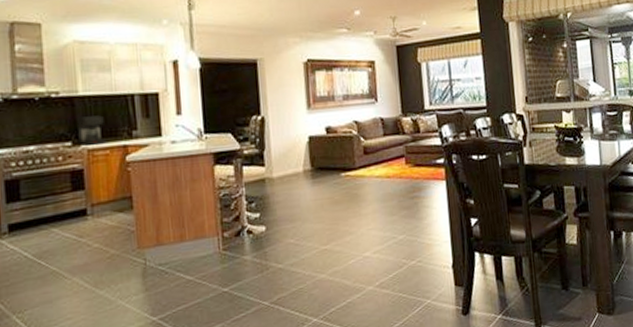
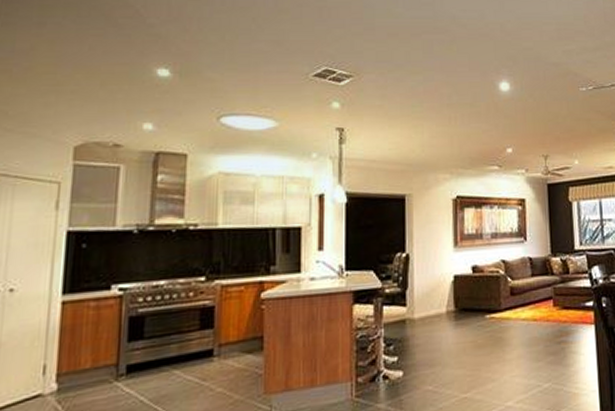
coffee maker: present [77,115,107,145] -> none [211,249,243,281]

